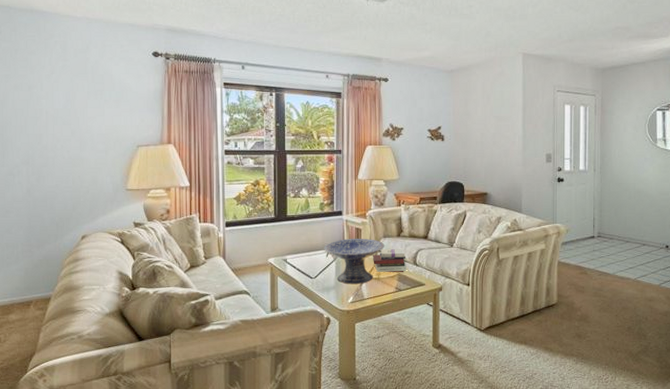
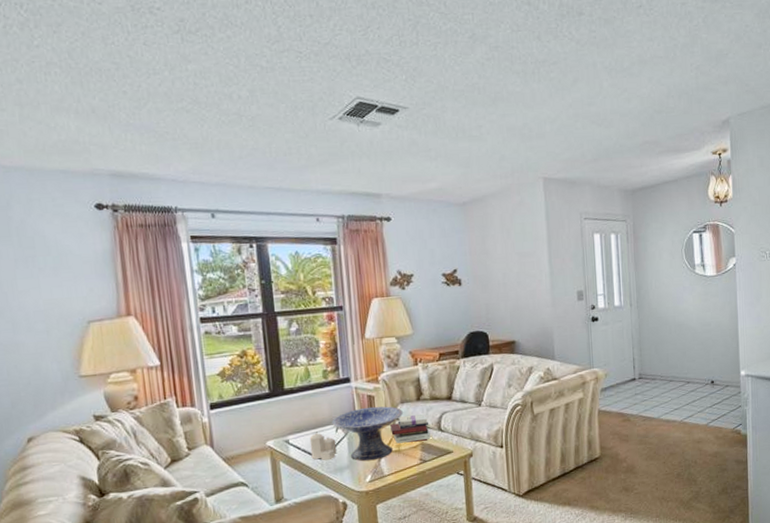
candle: none [304,255,326,280] -> present [309,432,337,460]

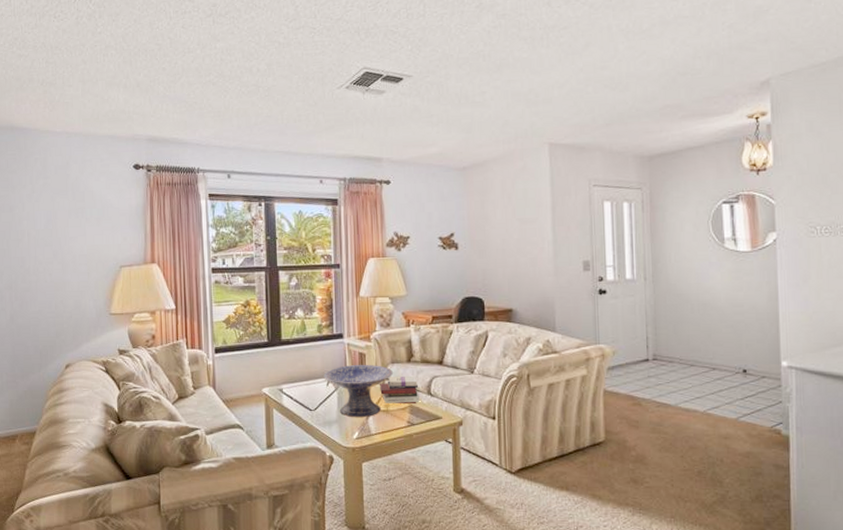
candle: present [309,432,337,460] -> none [302,384,327,412]

